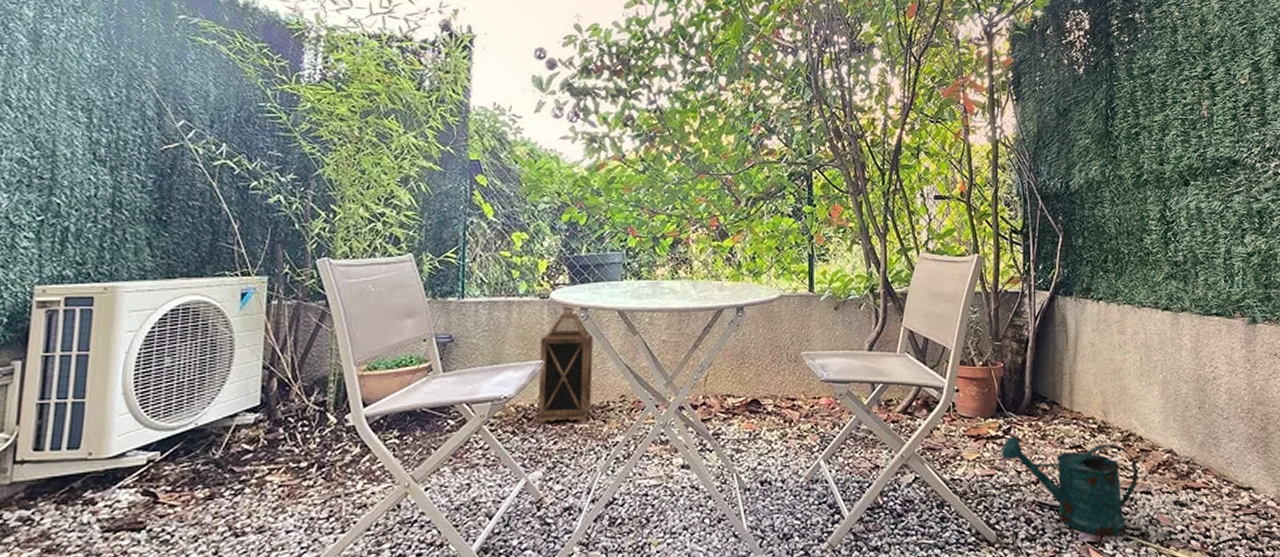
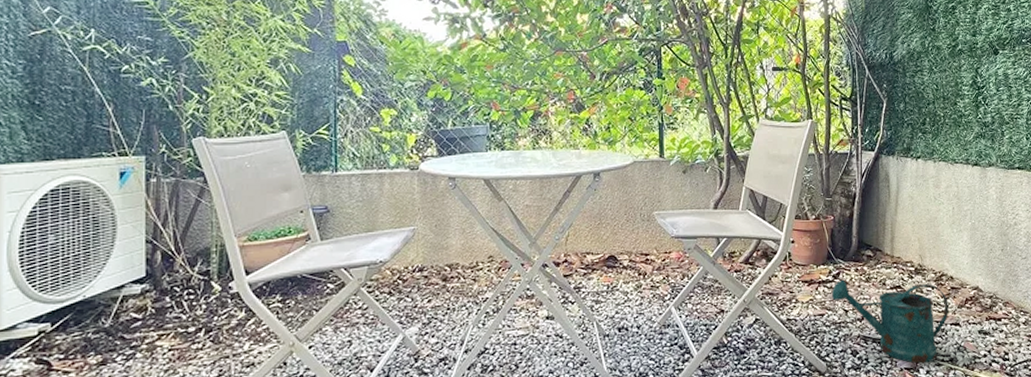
lantern: present [537,305,594,424] -> none [412,175,462,284]

